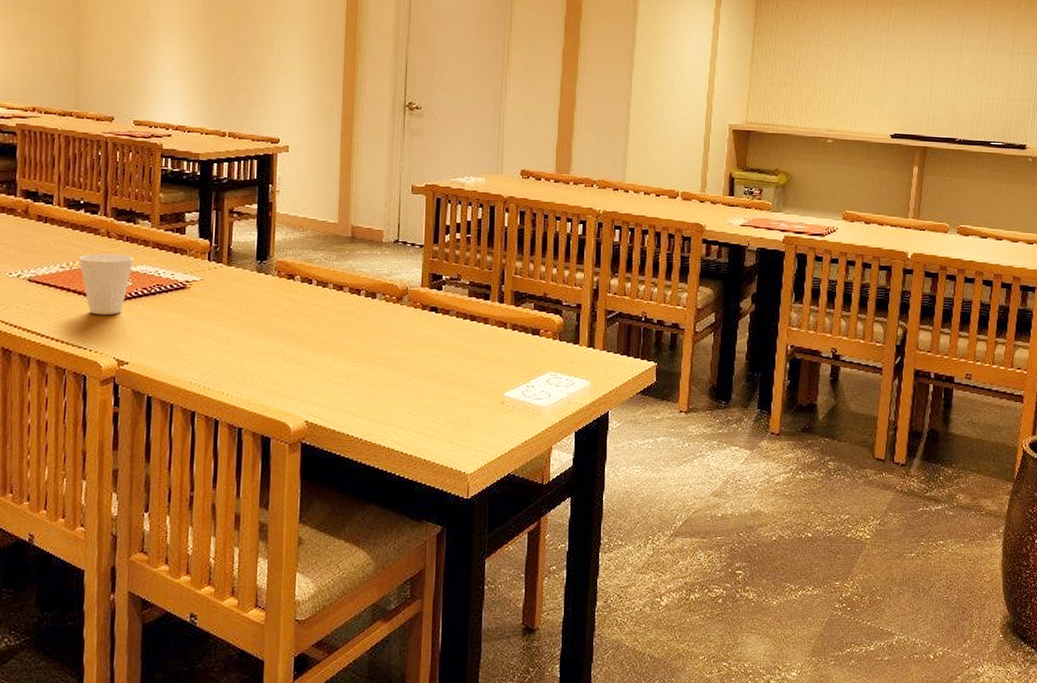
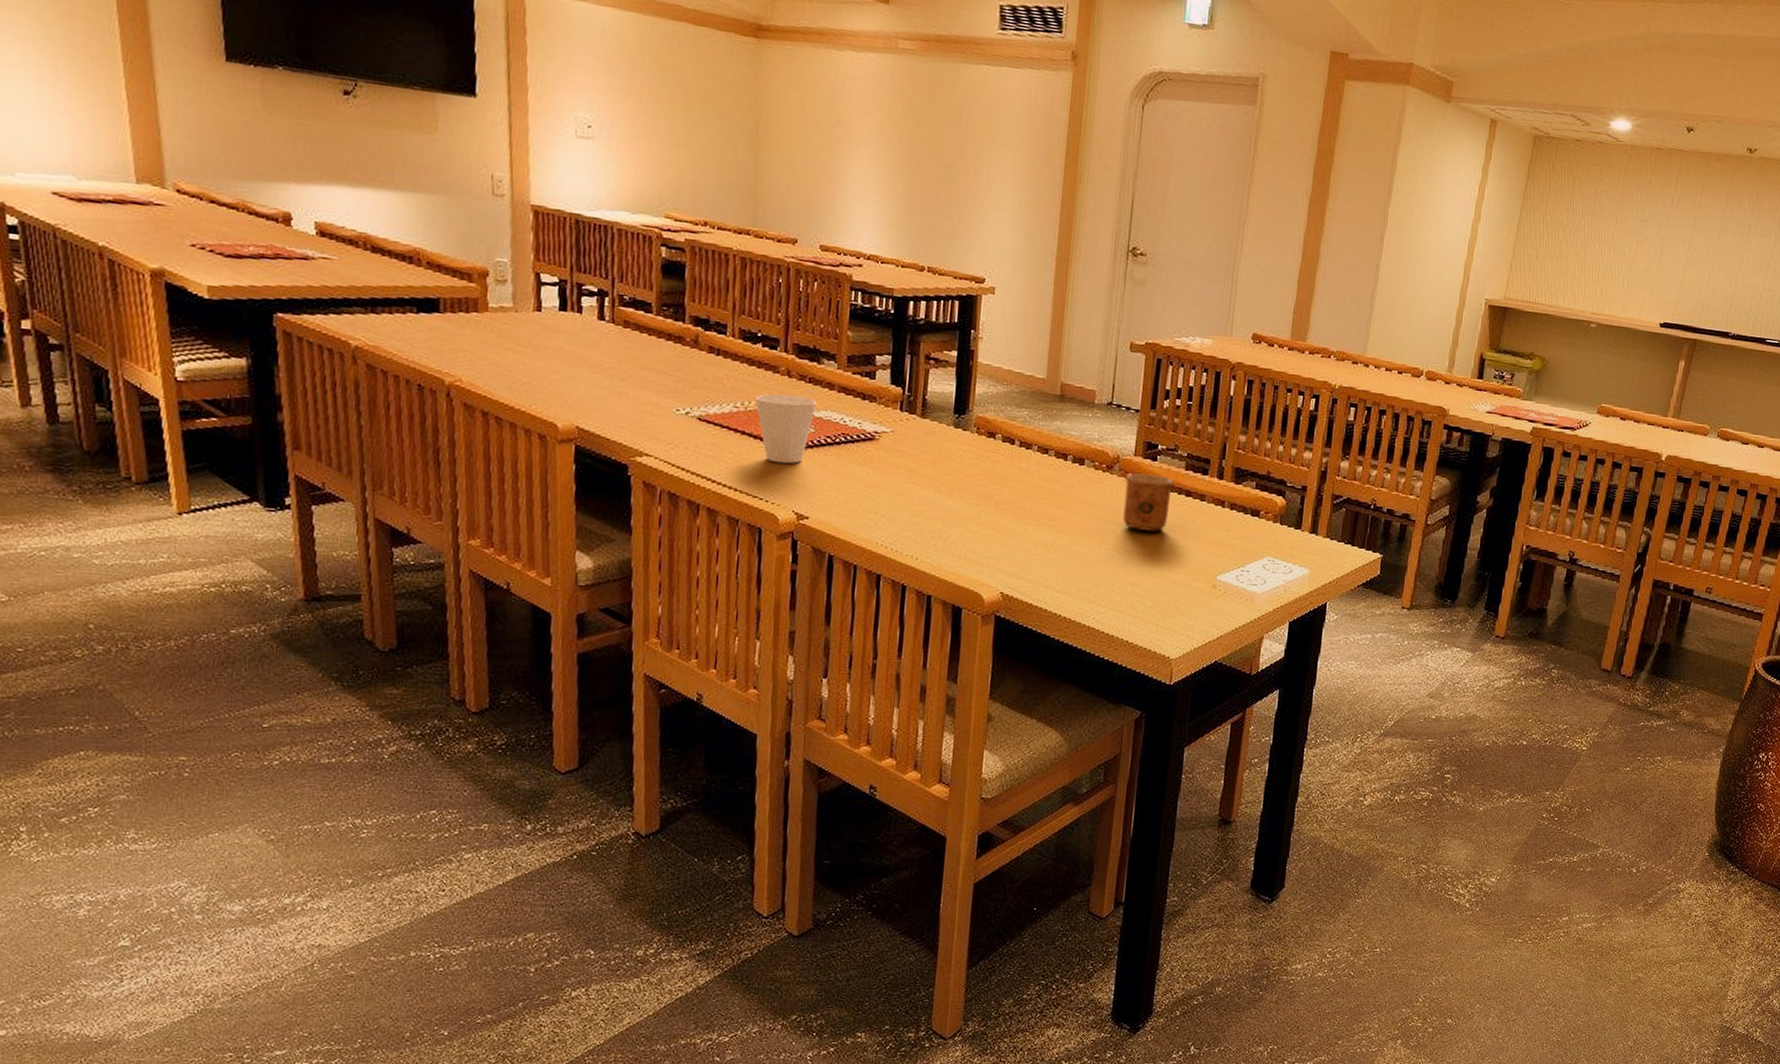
cup: none [414,302,459,355] -> present [1122,473,1174,532]

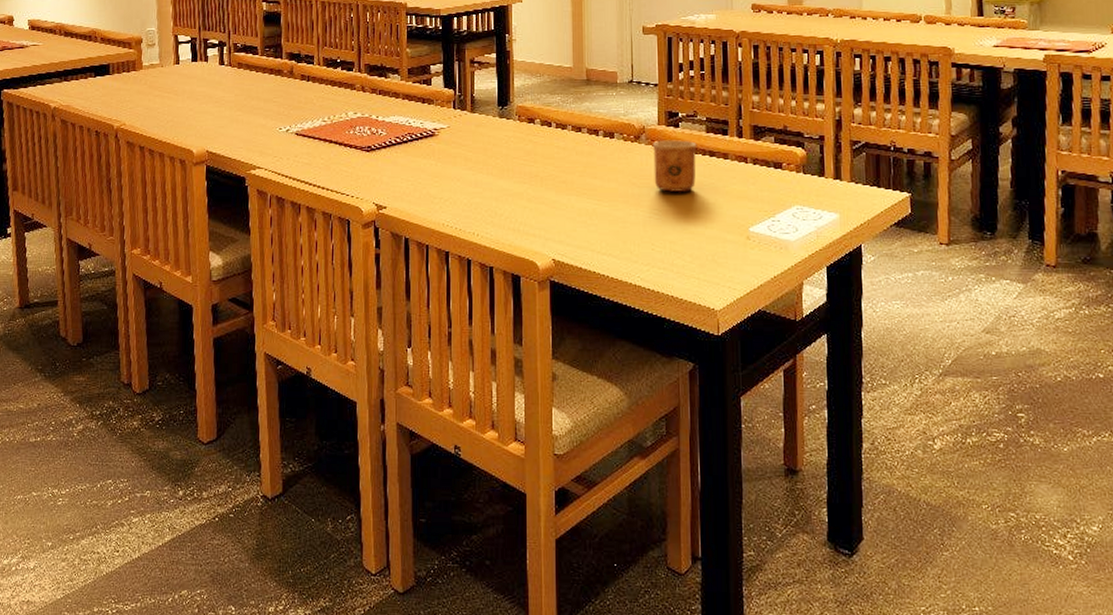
cup: present [754,393,817,464] -> none [338,106,386,164]

